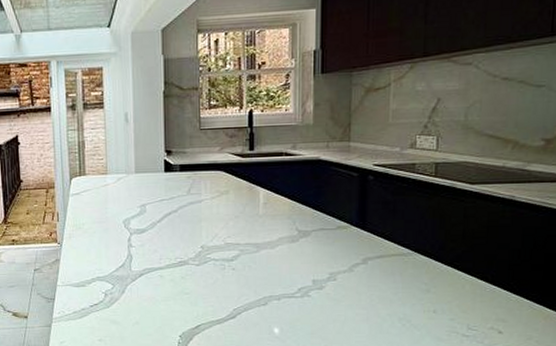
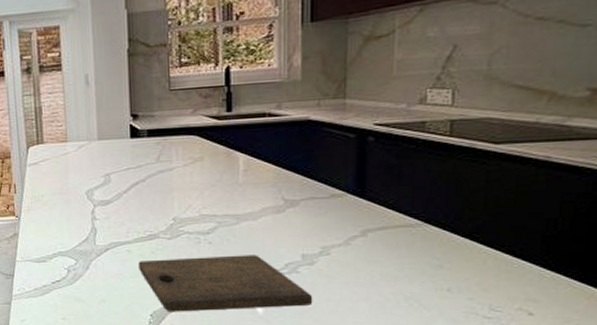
cutting board: none [170,280,322,333] -> present [138,255,313,312]

